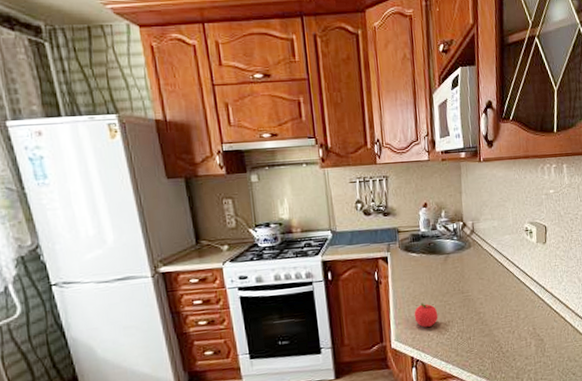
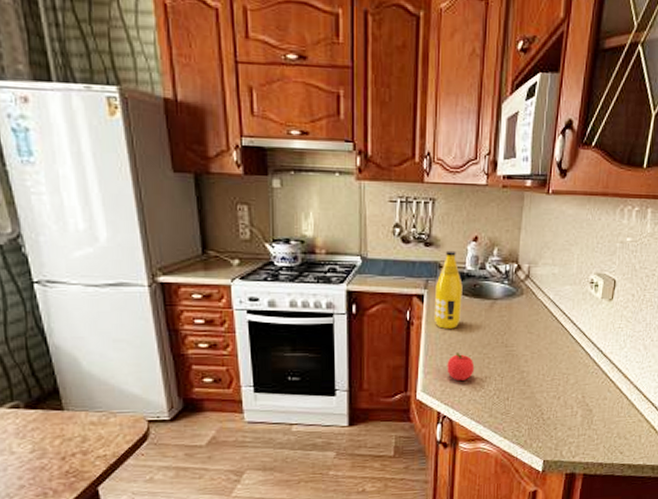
bottle: none [396,217,422,284] -> present [433,250,463,329]

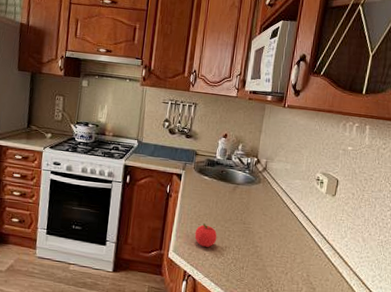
bottle: present [433,250,463,329] -> none [188,142,213,204]

